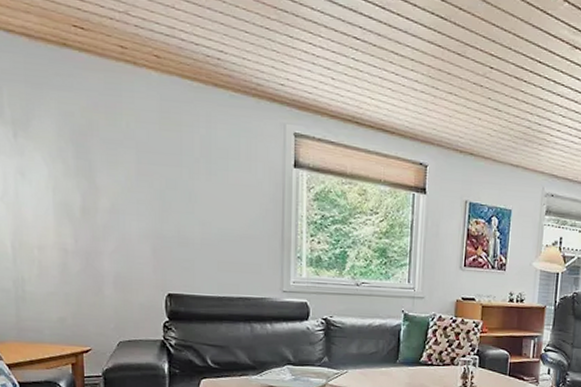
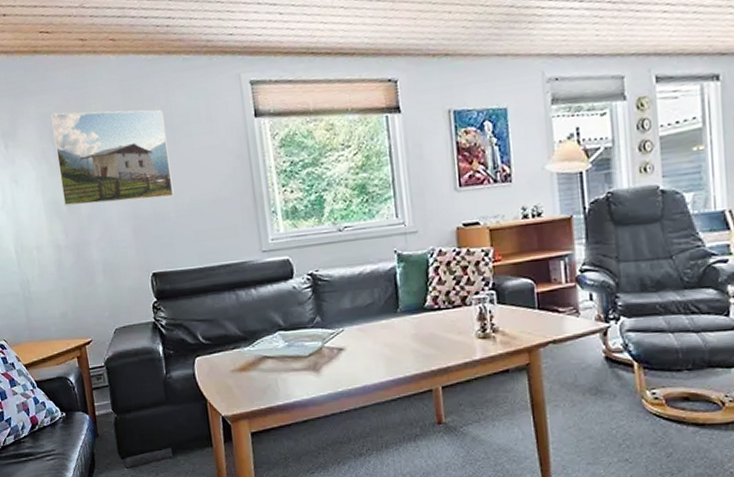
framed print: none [75,113,202,225] -> present [51,109,174,207]

